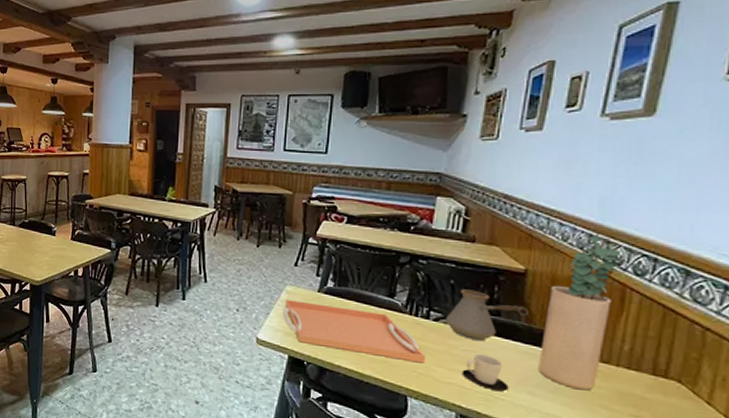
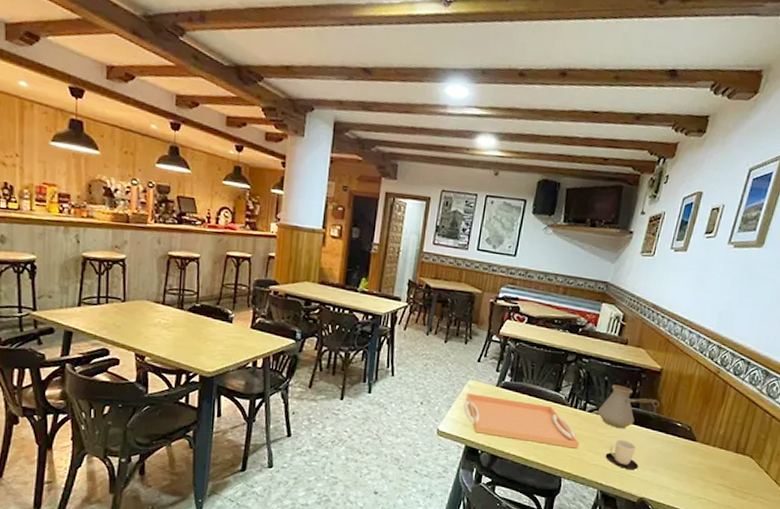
vase: present [538,229,620,391] -> none [660,337,727,467]

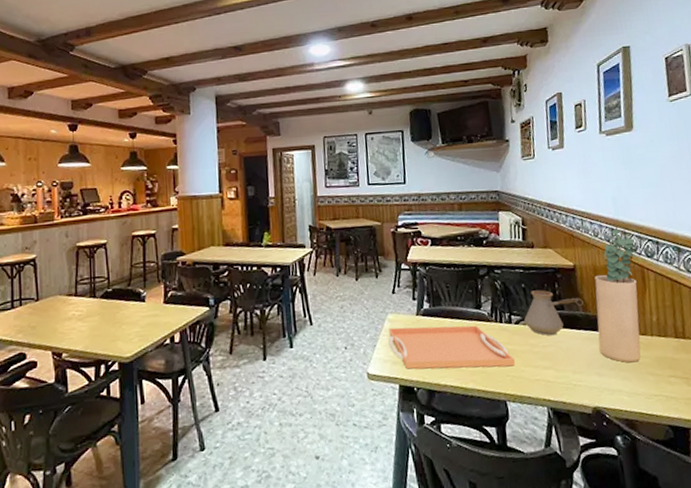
cup: present [605,440,639,469] -> none [545,347,582,378]
vase: none [660,337,727,467] -> present [594,223,641,363]

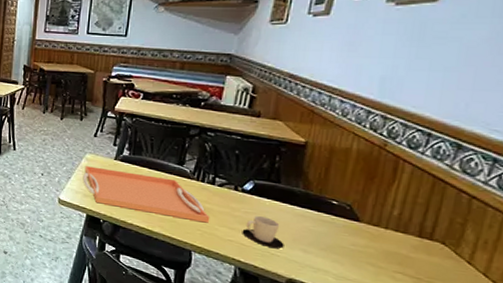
coffee pot: present [524,290,583,336] -> none [230,159,307,205]
cup: none [545,347,582,378] -> present [242,216,284,248]
vase: present [594,223,641,363] -> none [312,106,396,250]

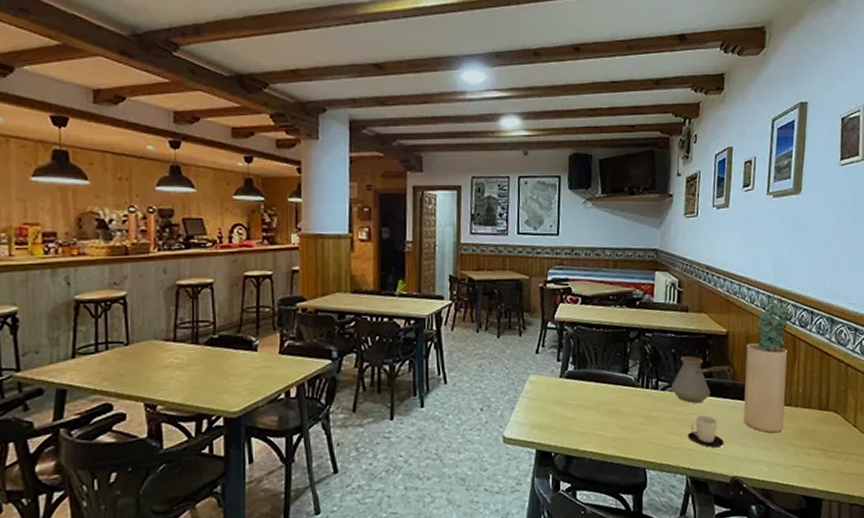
serving tray: present [83,166,210,223] -> none [528,389,659,434]
coffee pot: none [230,159,307,205] -> present [671,356,733,404]
vase: none [312,106,396,250] -> present [743,290,790,434]

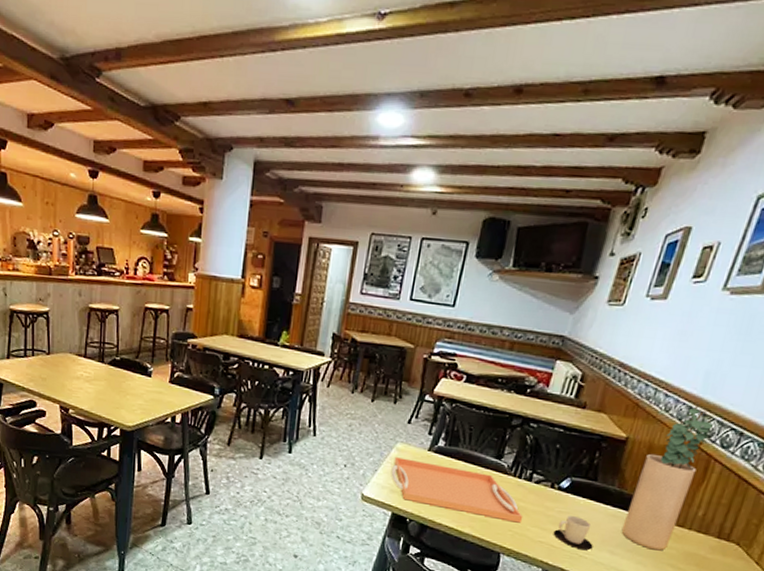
serving tray: none [528,389,659,434] -> present [391,457,524,523]
coffee pot: present [671,356,733,404] -> none [546,454,623,504]

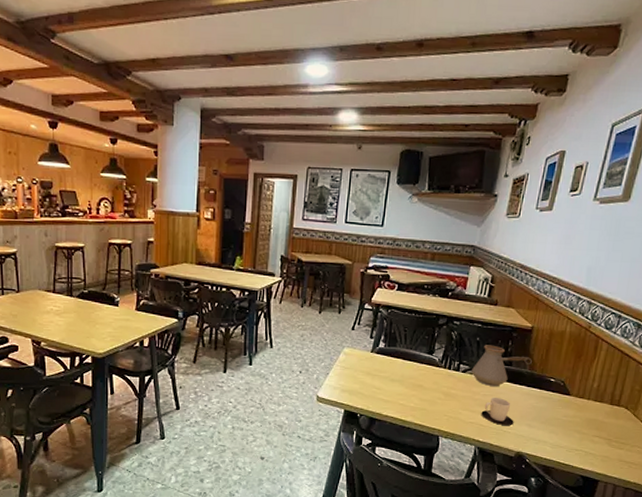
serving tray: present [391,457,524,523] -> none [341,360,455,408]
coffee pot: none [546,454,623,504] -> present [472,345,532,387]
vase: present [621,402,713,551] -> none [535,293,597,420]

